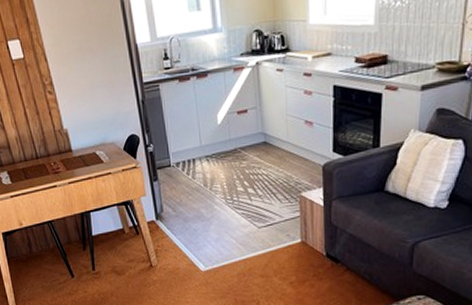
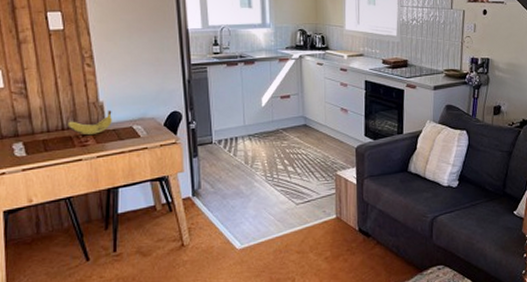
banana: none [40,137,77,163] -> present [67,110,112,136]

